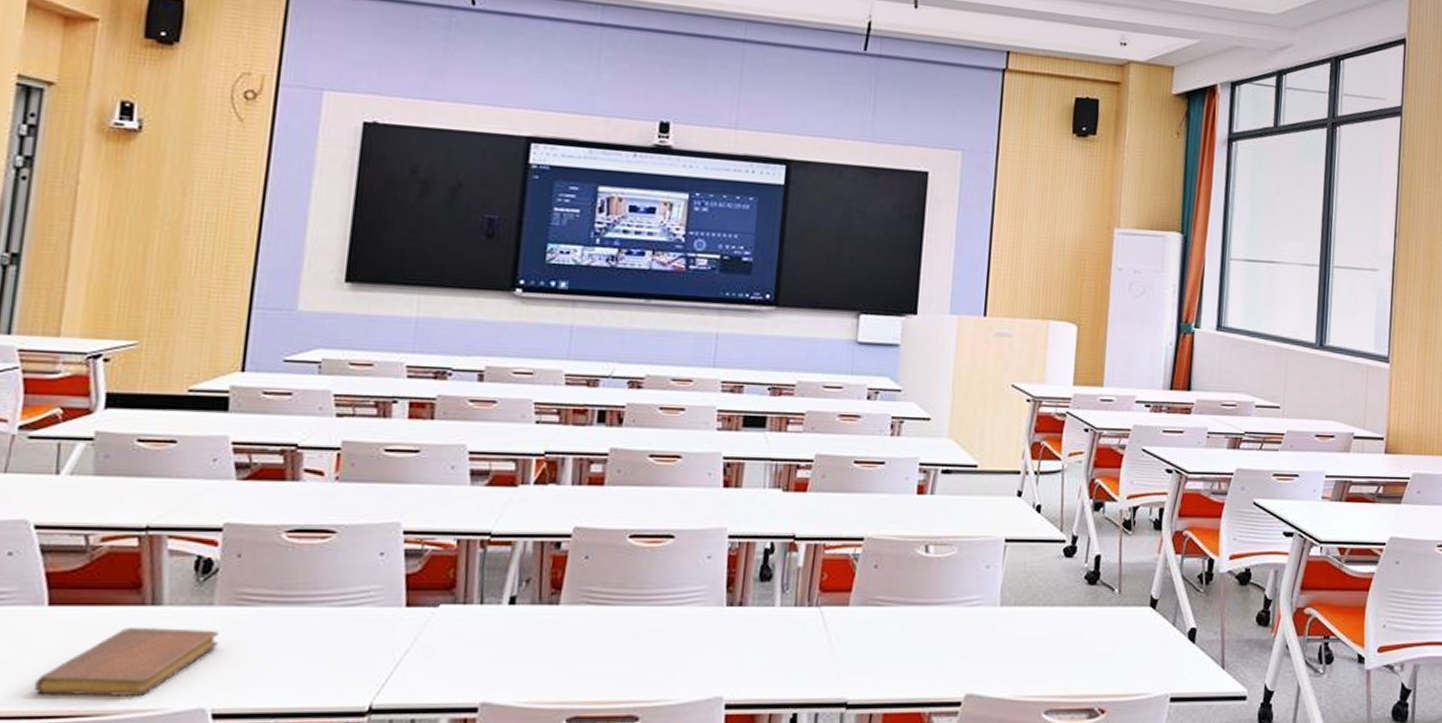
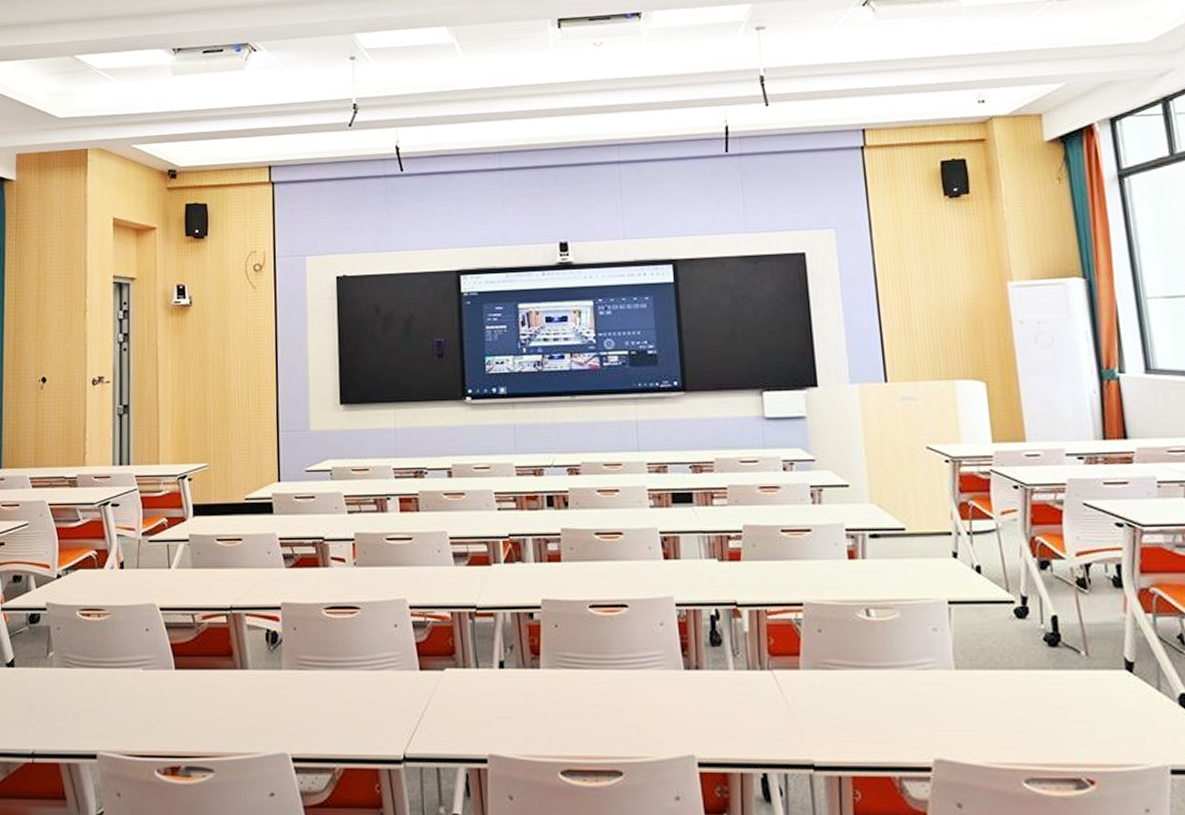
notebook: present [34,628,219,696] -> none [173,687,289,742]

